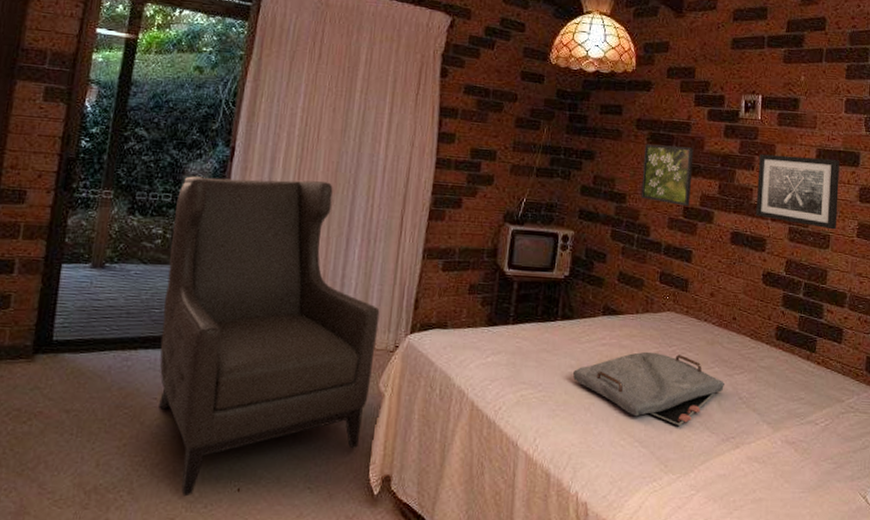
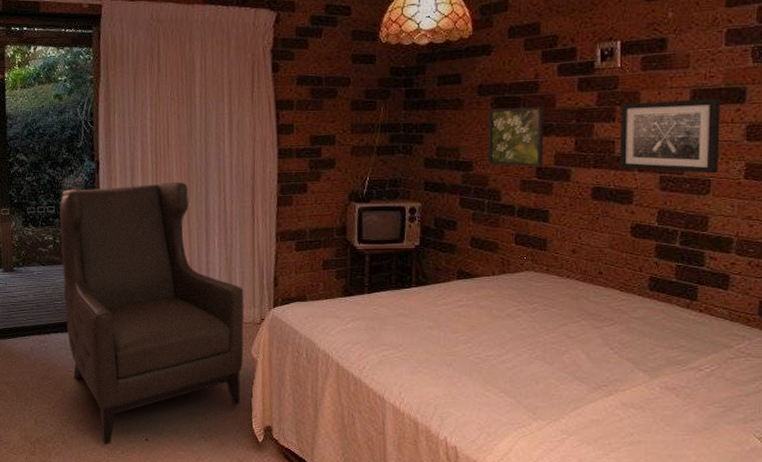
serving tray: present [572,351,726,427] -> none [431,310,594,378]

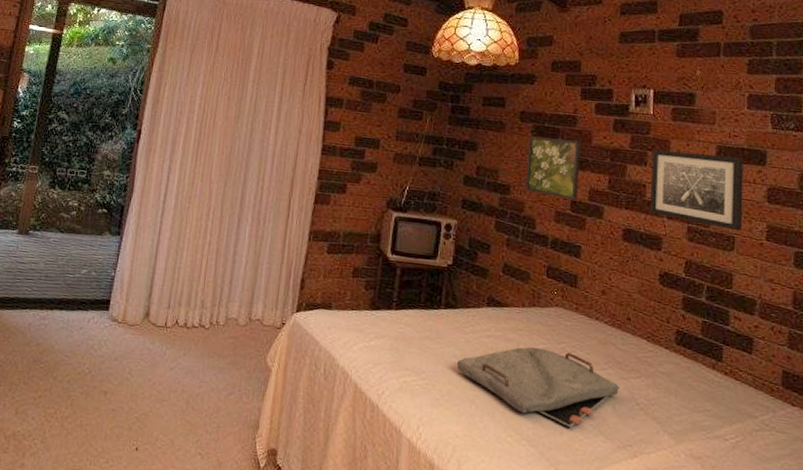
chair: present [59,182,244,445] -> none [70,155,268,451]
serving tray: none [431,310,594,378] -> present [456,346,620,429]

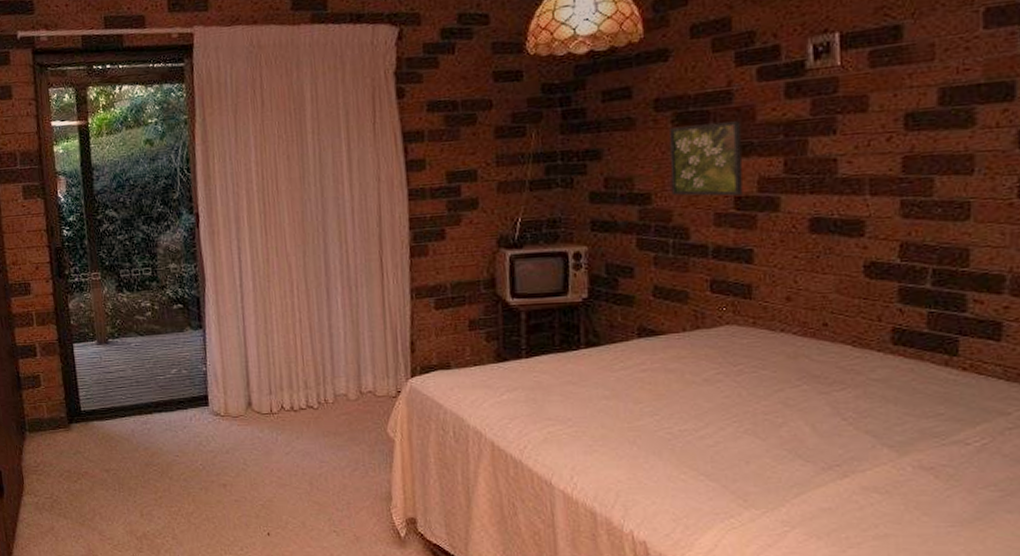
serving tray: present [456,346,620,429] -> none [608,373,820,456]
wall art: present [650,149,743,232] -> none [842,97,982,194]

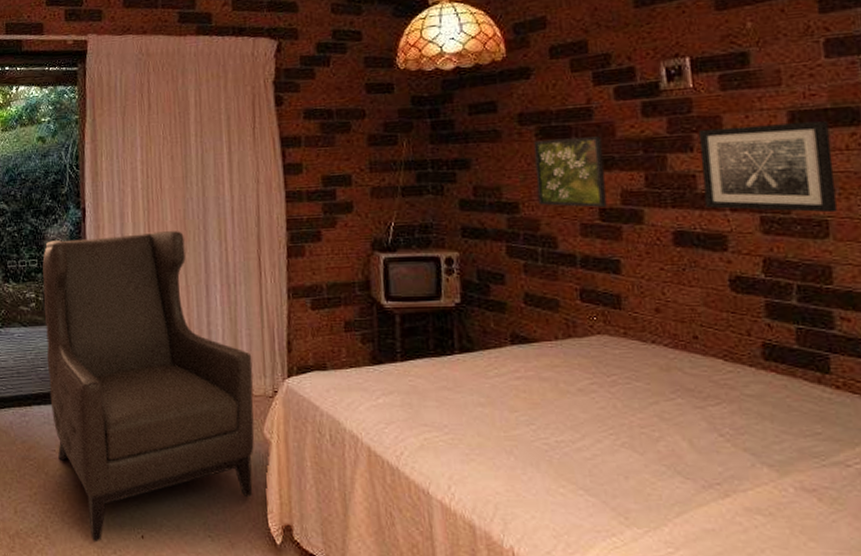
chair: none [156,234,378,541] -> present [42,231,255,543]
wall art: none [842,97,982,194] -> present [698,121,837,213]

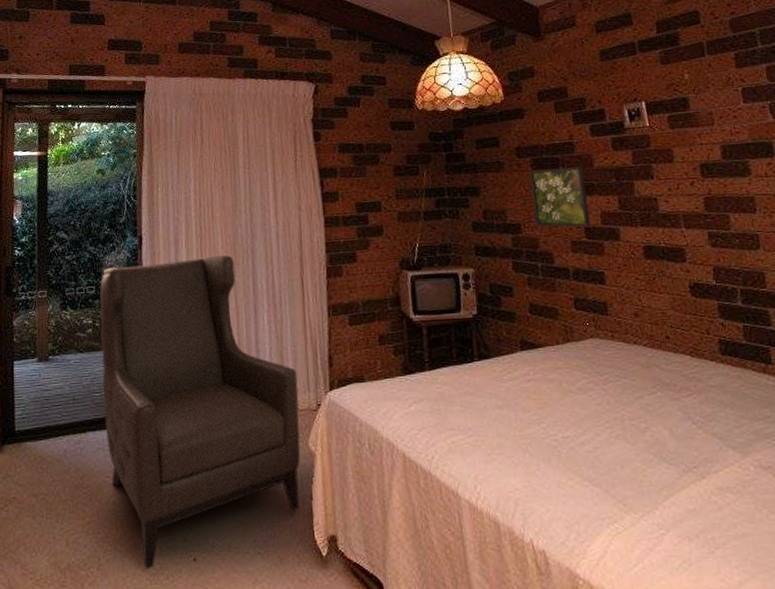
wall art: present [698,121,837,213] -> none [656,153,764,228]

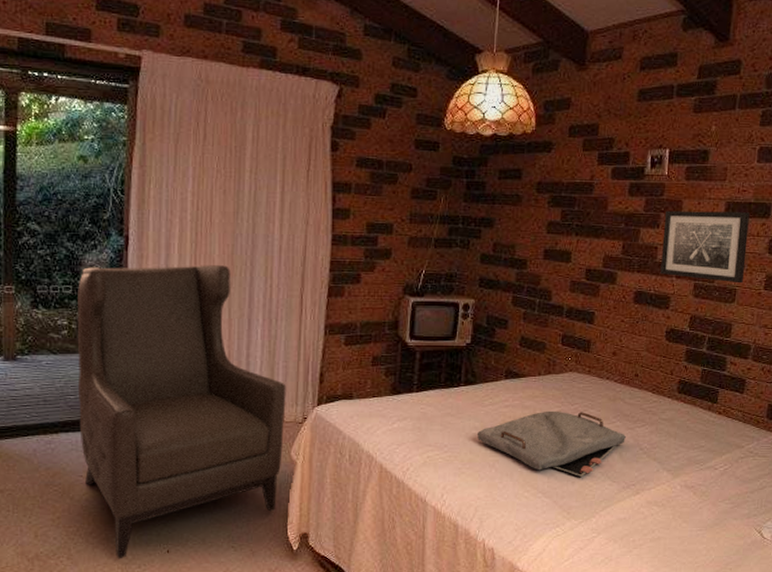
serving tray: none [501,382,673,461] -> present [476,410,627,478]
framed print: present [530,166,591,227] -> none [542,207,597,268]
wall art: none [656,153,764,228] -> present [660,210,750,284]

